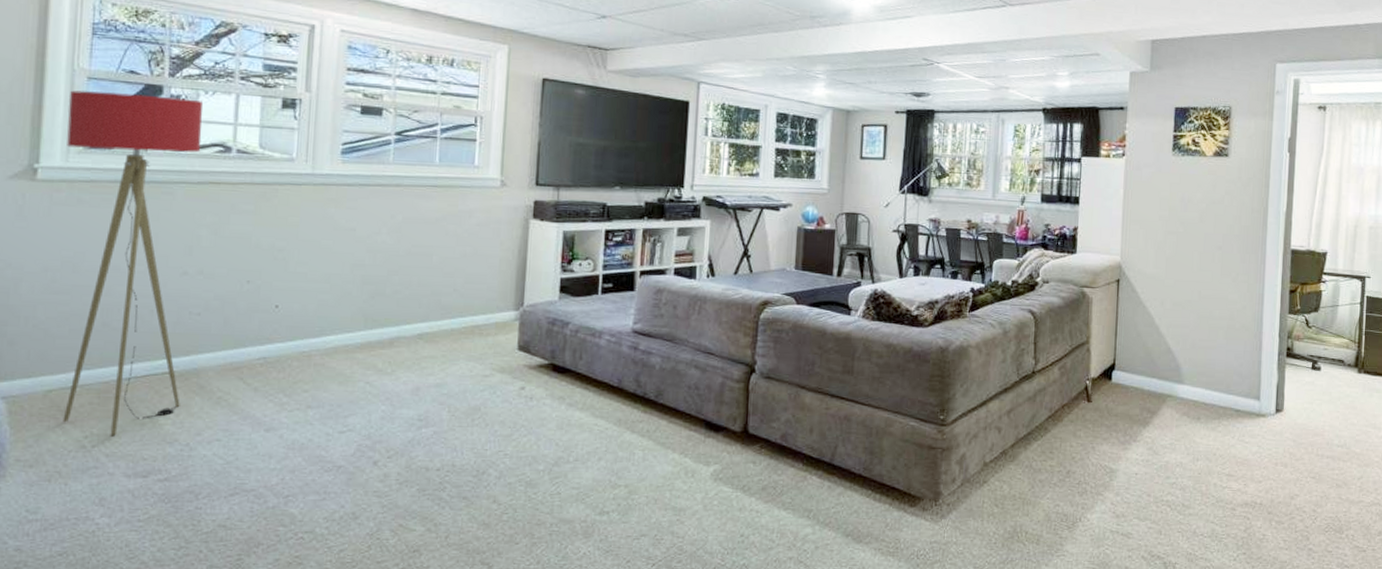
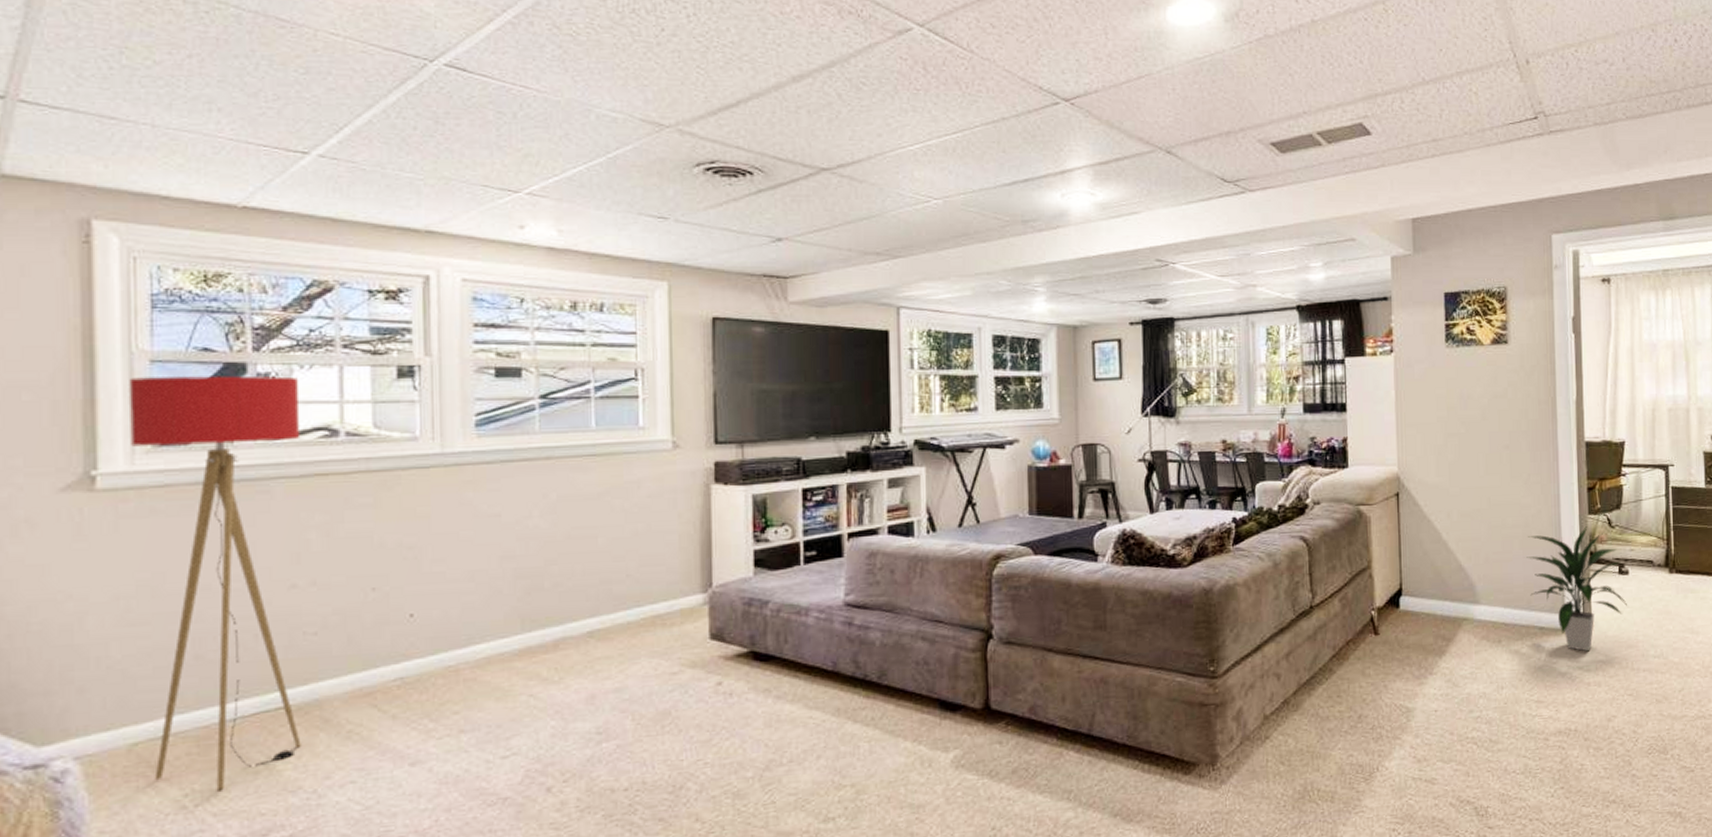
indoor plant: none [1229,324,1317,436] -> present [1526,526,1627,652]

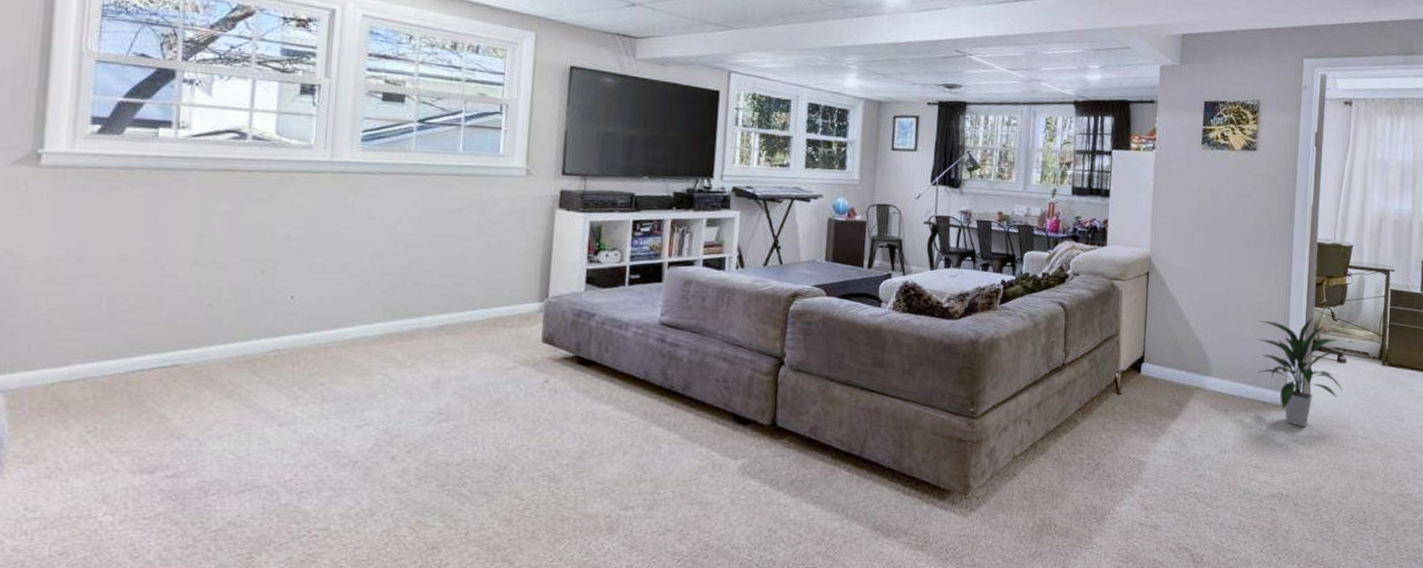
floor lamp: present [129,375,301,791] -> none [65,74,218,431]

